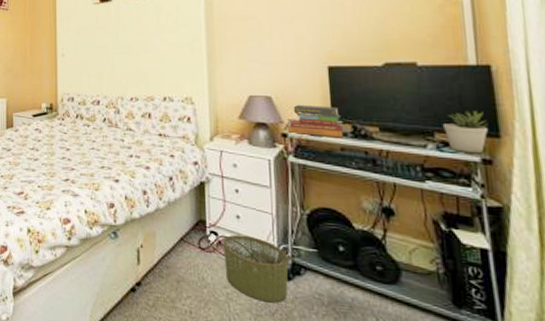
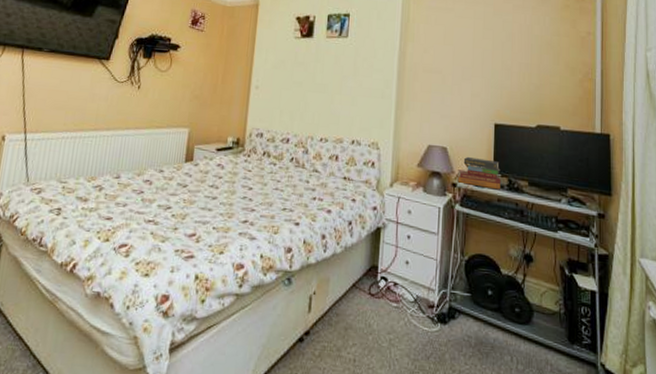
basket: present [220,234,291,303] -> none [389,280,449,347]
potted plant: present [442,110,489,154] -> none [573,171,605,209]

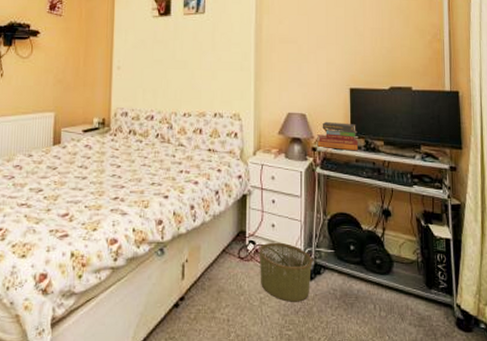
basket: none [389,280,449,347] -> present [257,242,314,302]

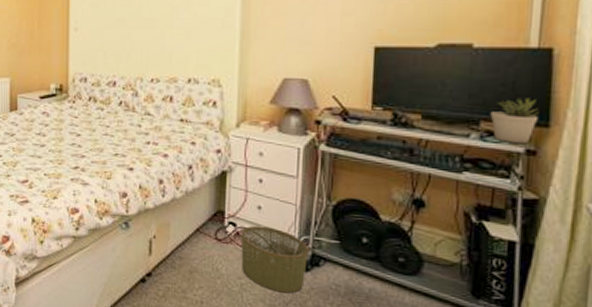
books: present [317,121,359,151] -> none [323,88,383,126]
potted plant: none [426,127,455,163] -> present [489,98,539,145]

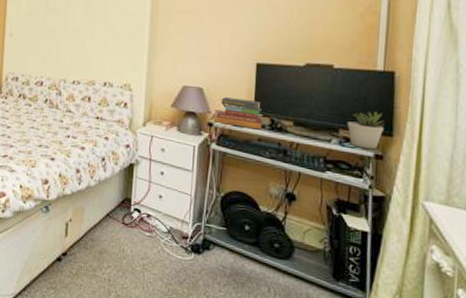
basket: present [239,225,312,294] -> none [143,212,203,274]
books: none [323,88,383,126] -> present [214,96,263,130]

